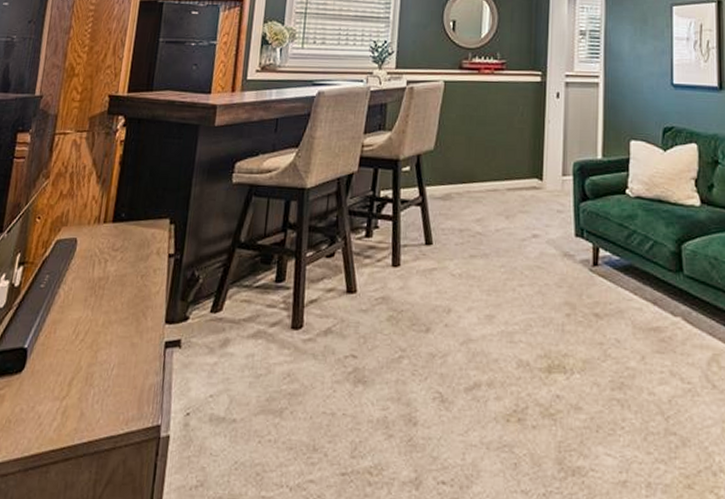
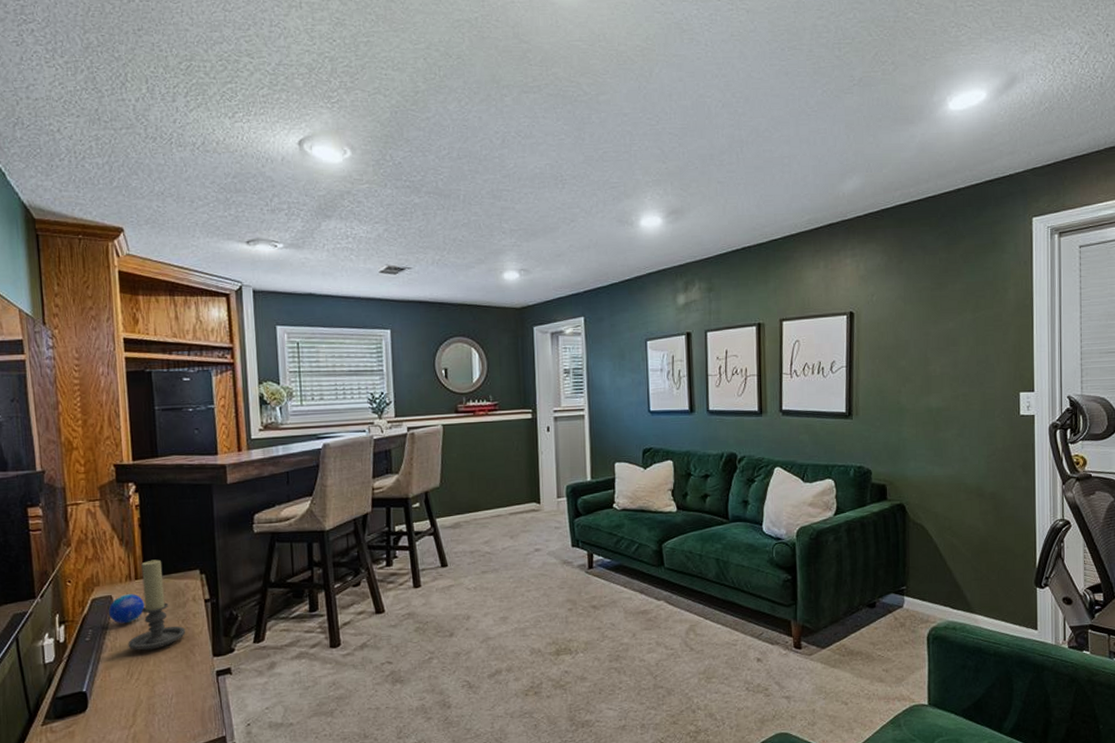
decorative orb: none [69,238,108,273] -> present [108,594,145,624]
candle holder: none [81,202,143,308] -> present [128,559,186,651]

